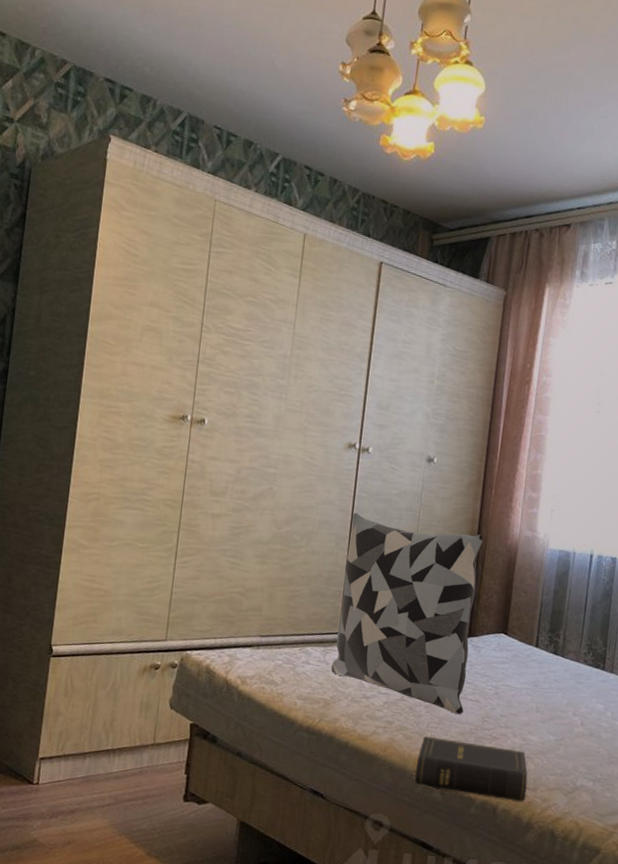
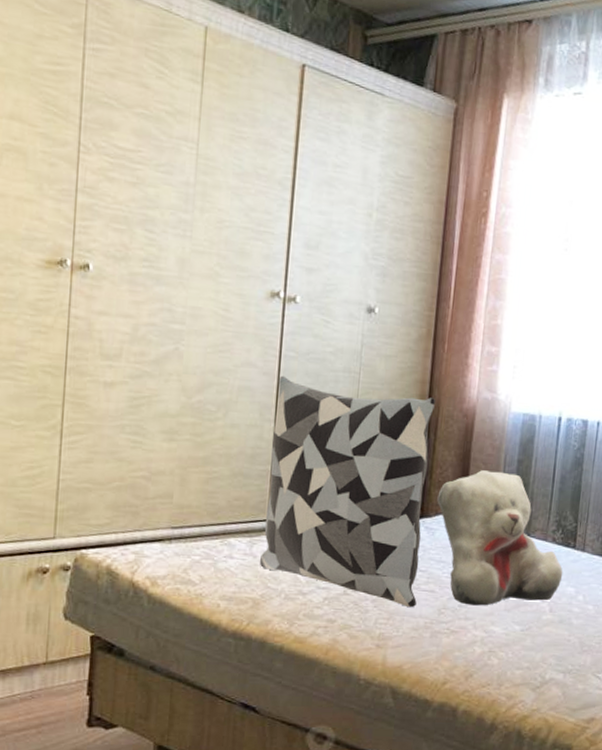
book: present [413,737,538,802] -> none [360,635,502,701]
teddy bear: none [483,598,594,717] -> present [437,470,563,606]

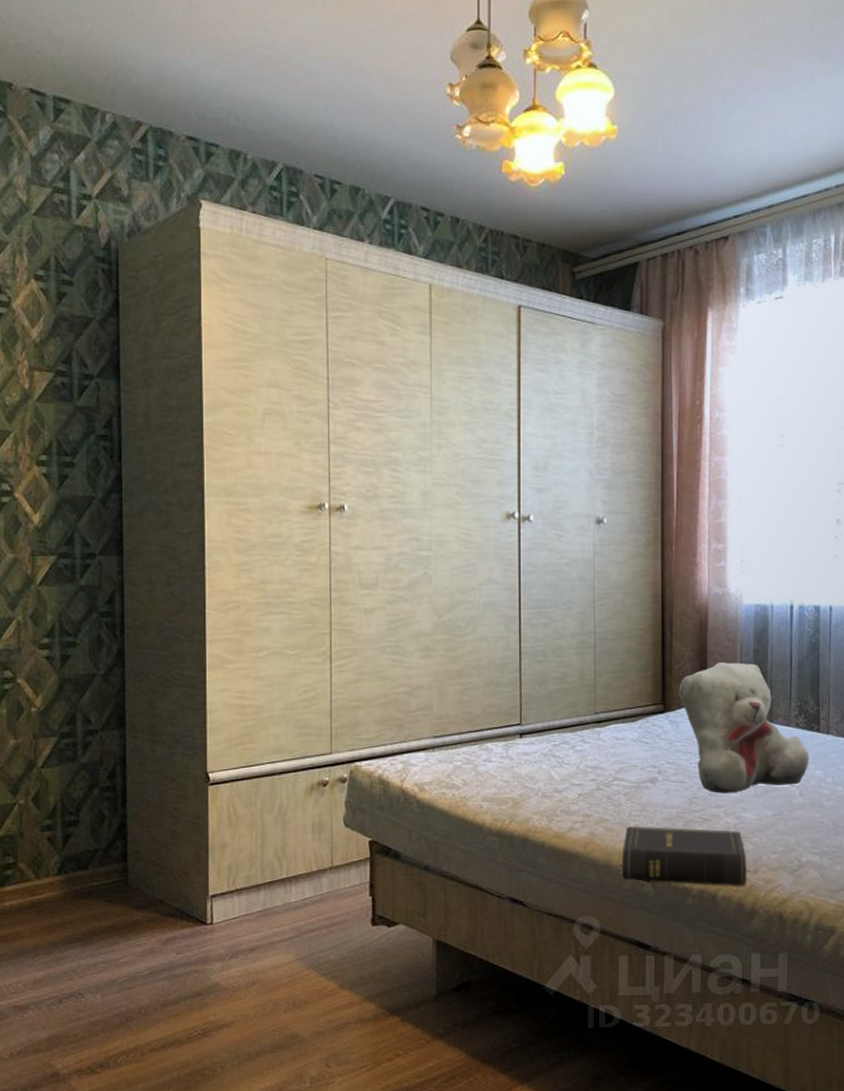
pillow: present [259,375,436,608] -> none [515,589,669,799]
book: none [360,635,502,701] -> present [619,827,759,886]

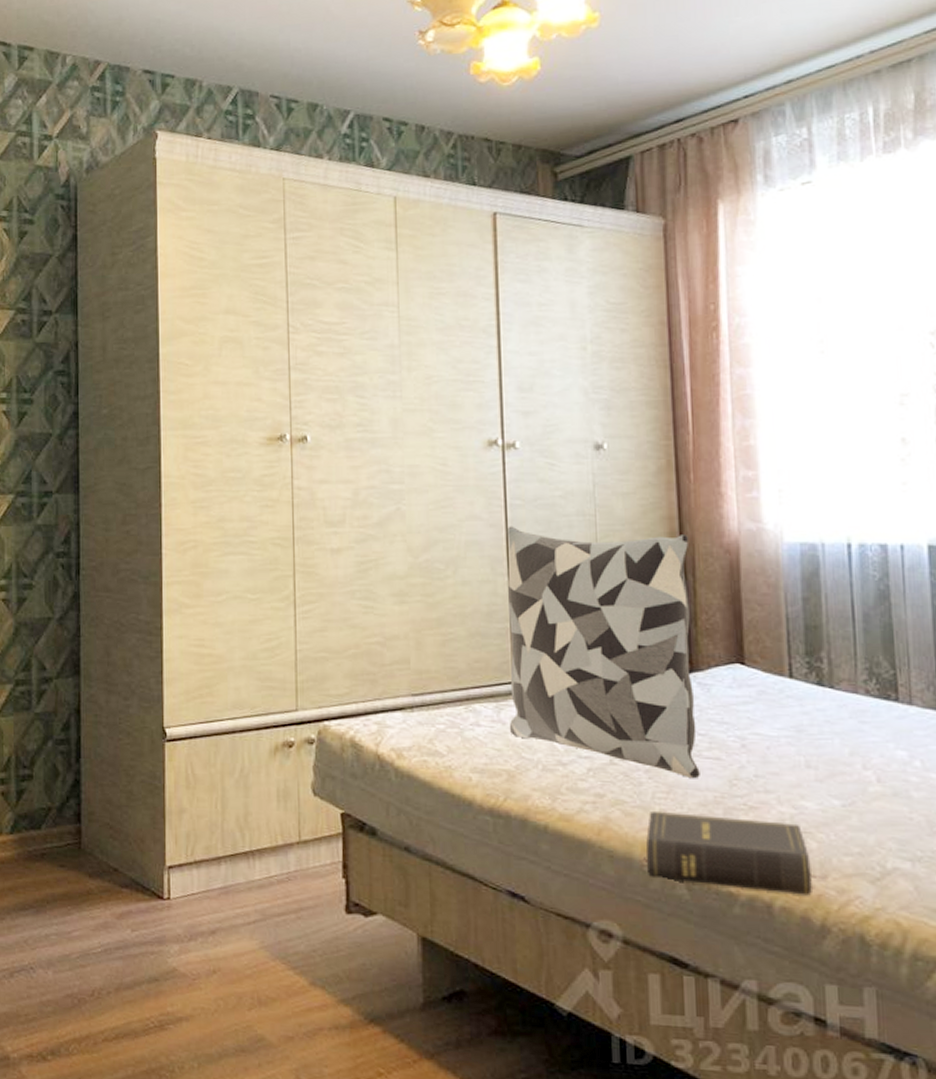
pillow: none [515,589,669,799] -> present [506,526,700,779]
teddy bear: present [678,662,810,793] -> none [707,613,888,776]

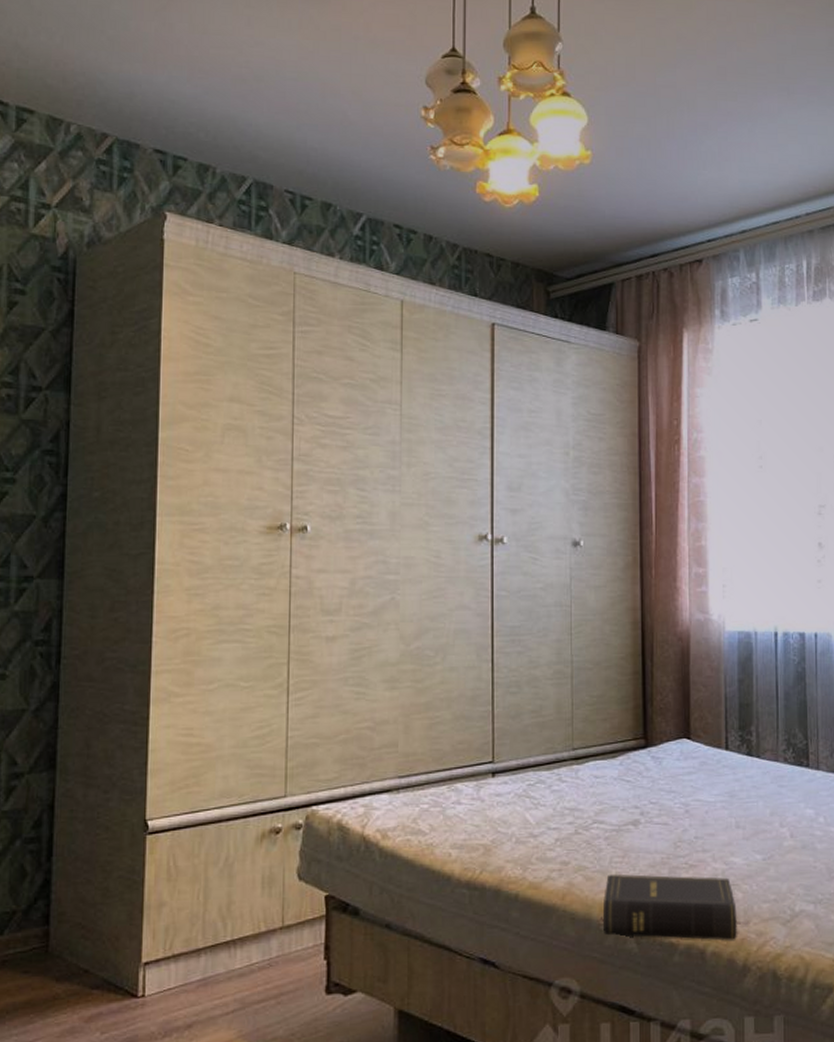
pillow: present [506,526,700,779] -> none [487,615,651,843]

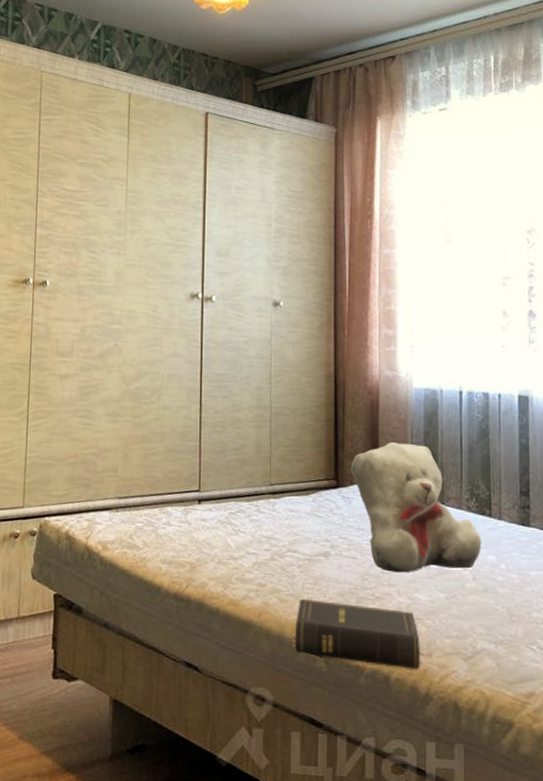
teddy bear: none [661,693,800,836] -> present [351,442,482,573]

